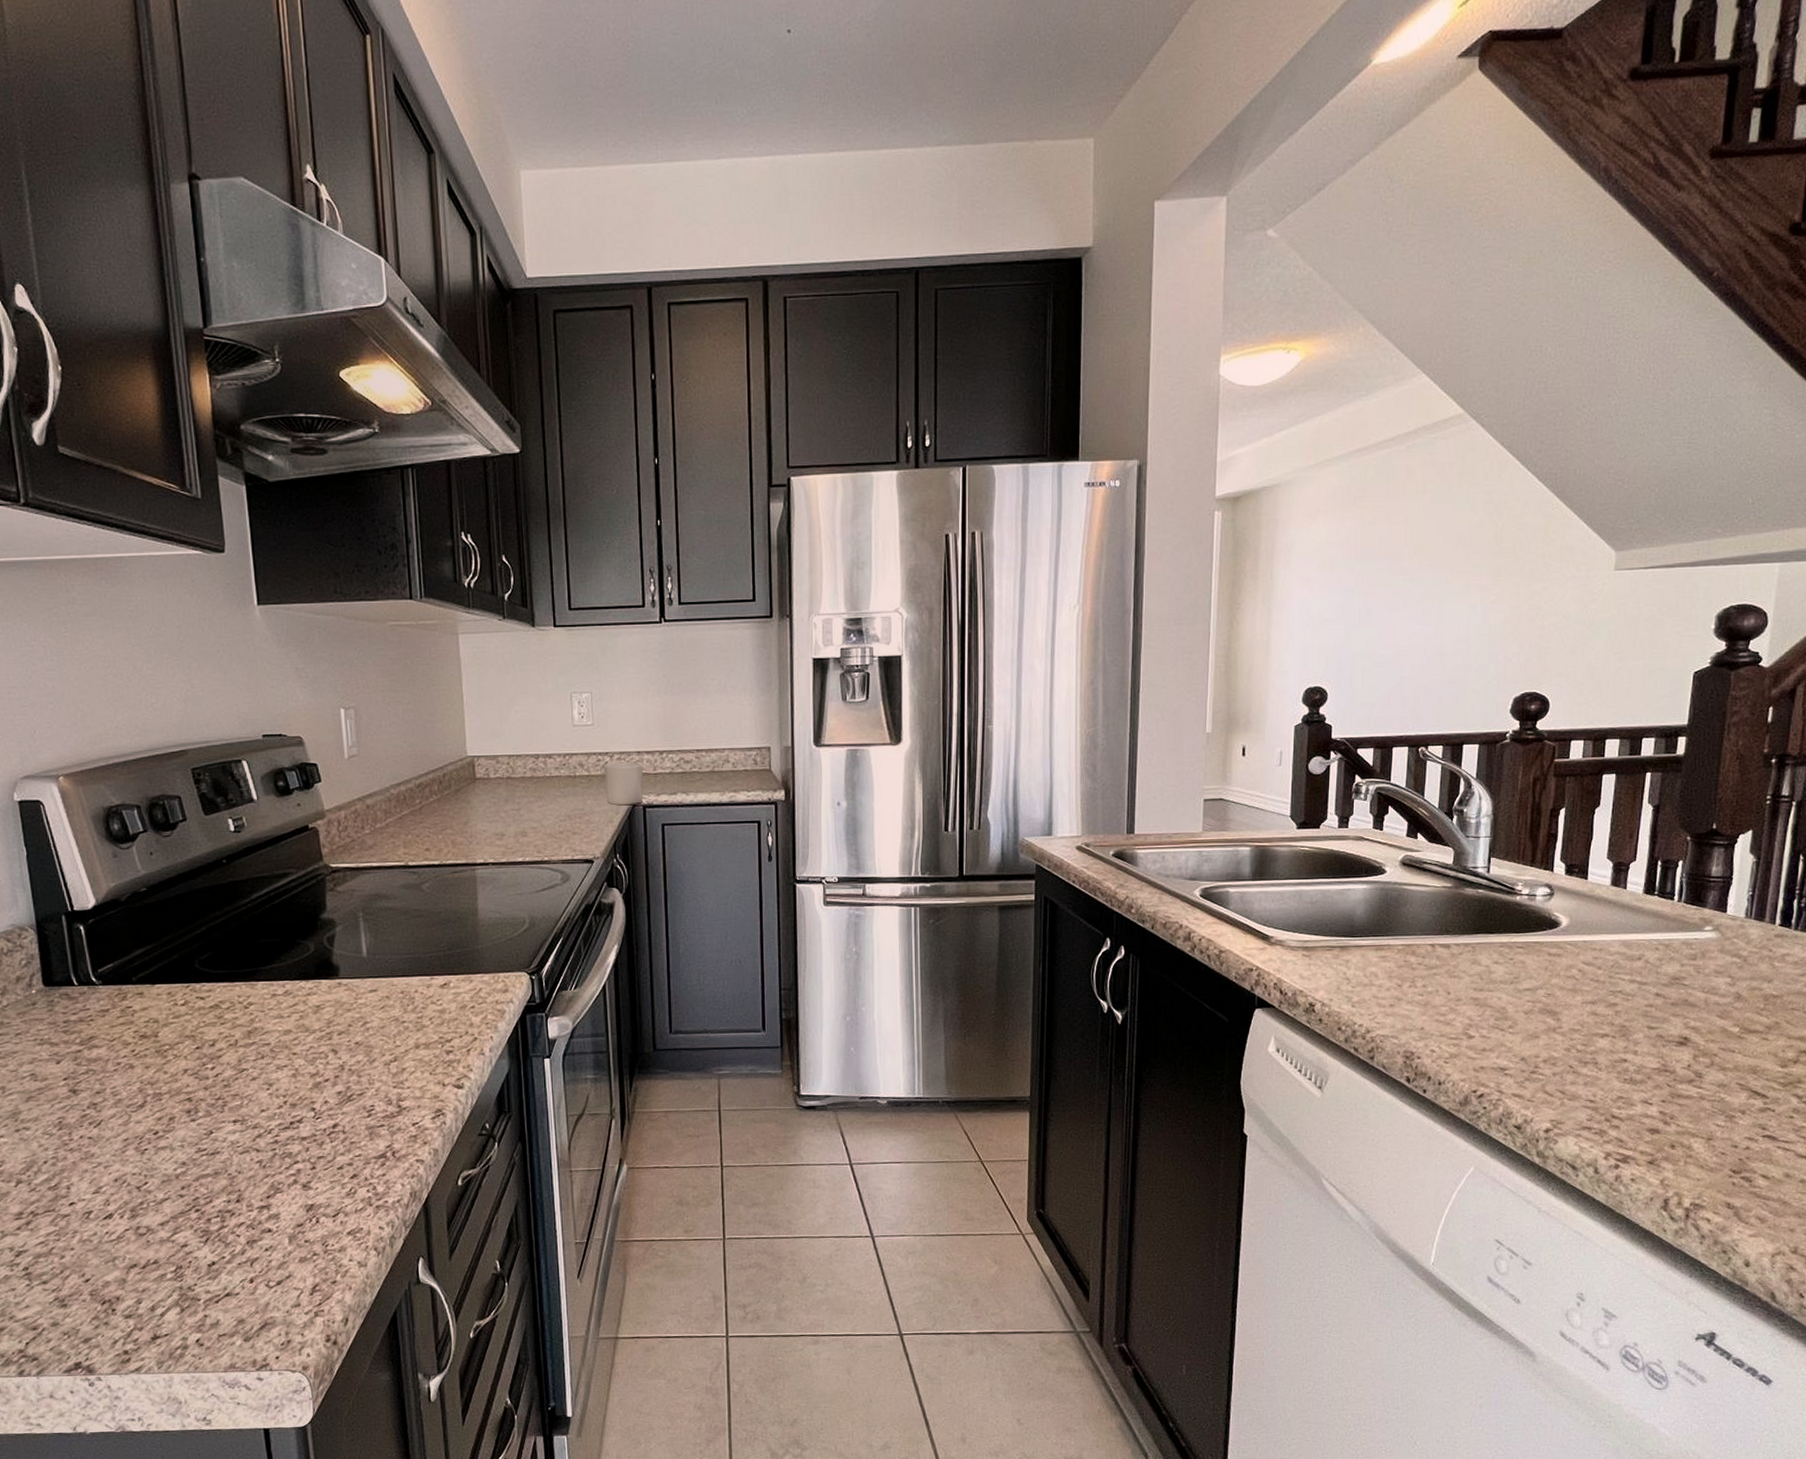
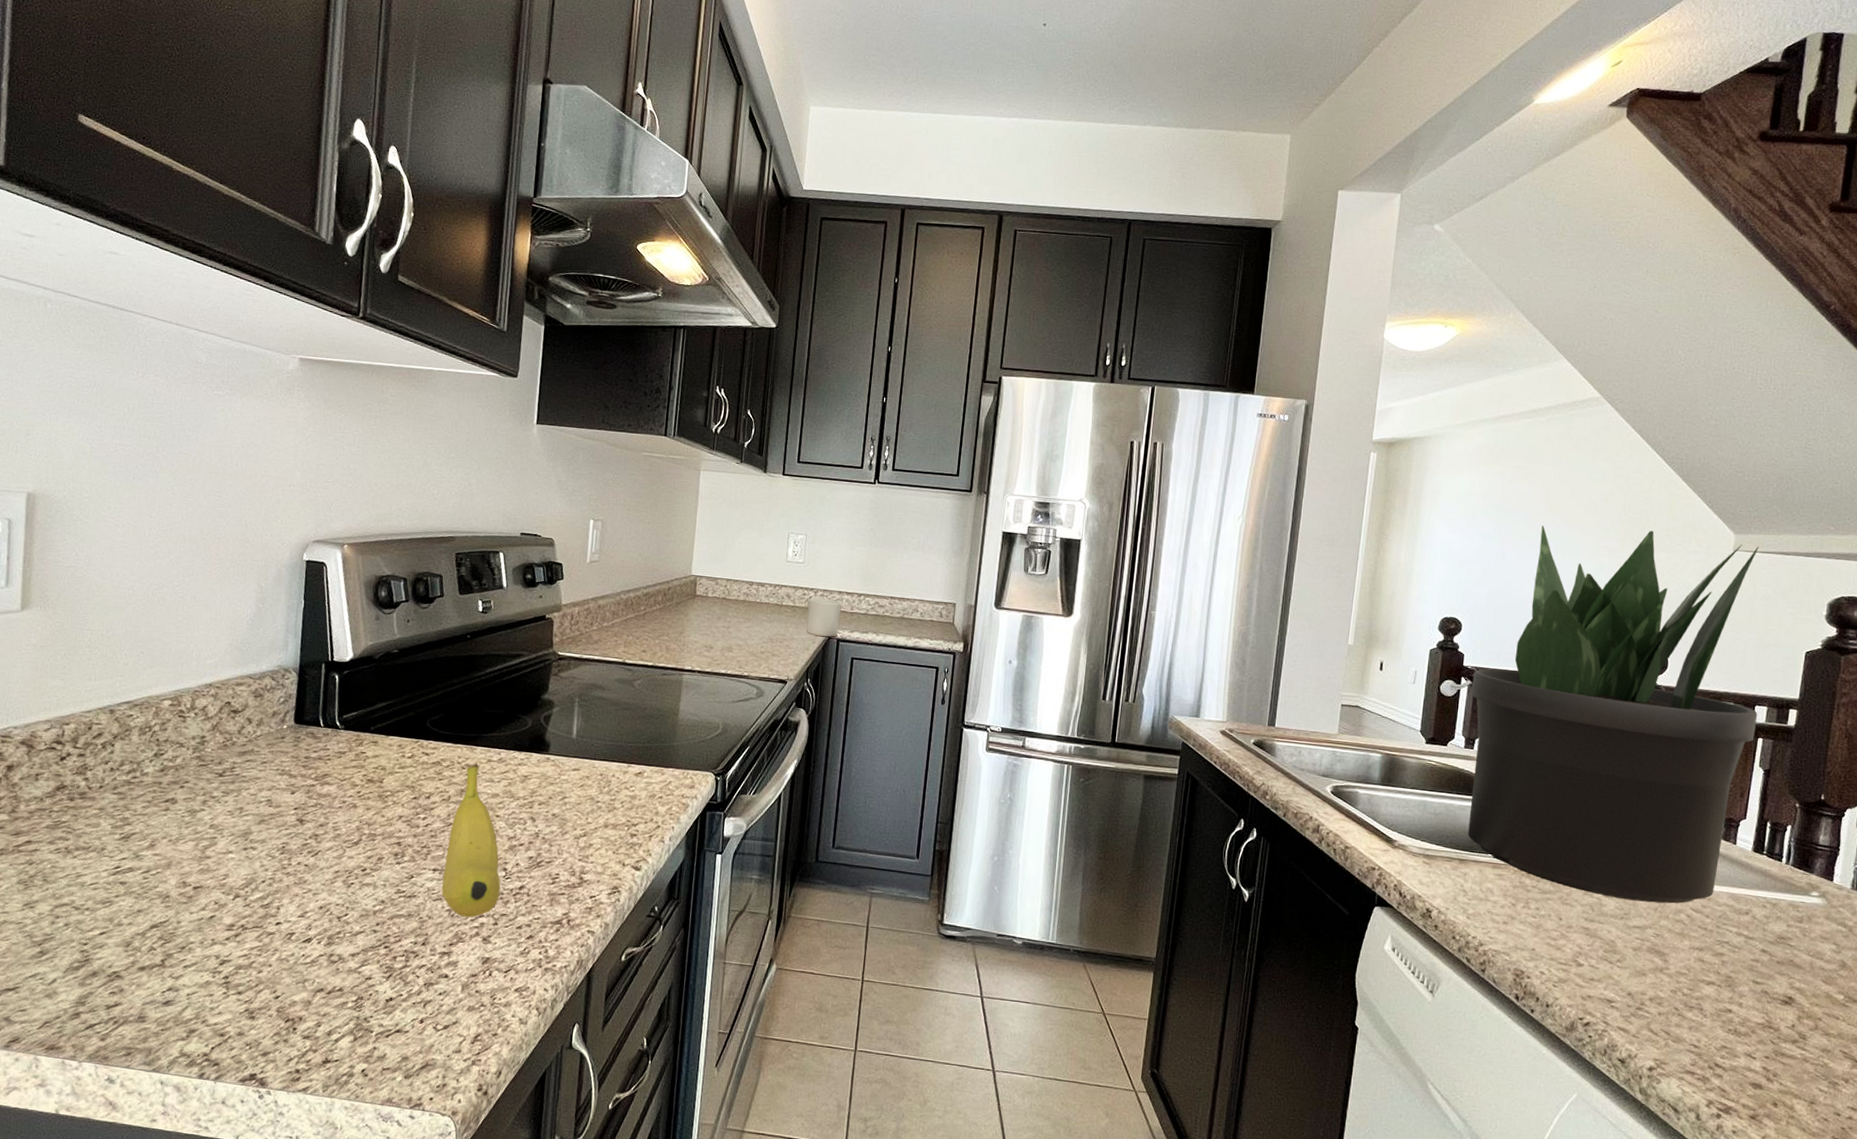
fruit: none [244,999,313,1166] -> present [442,762,501,918]
planter: none [1341,559,1645,963] -> present [1468,525,1759,904]

